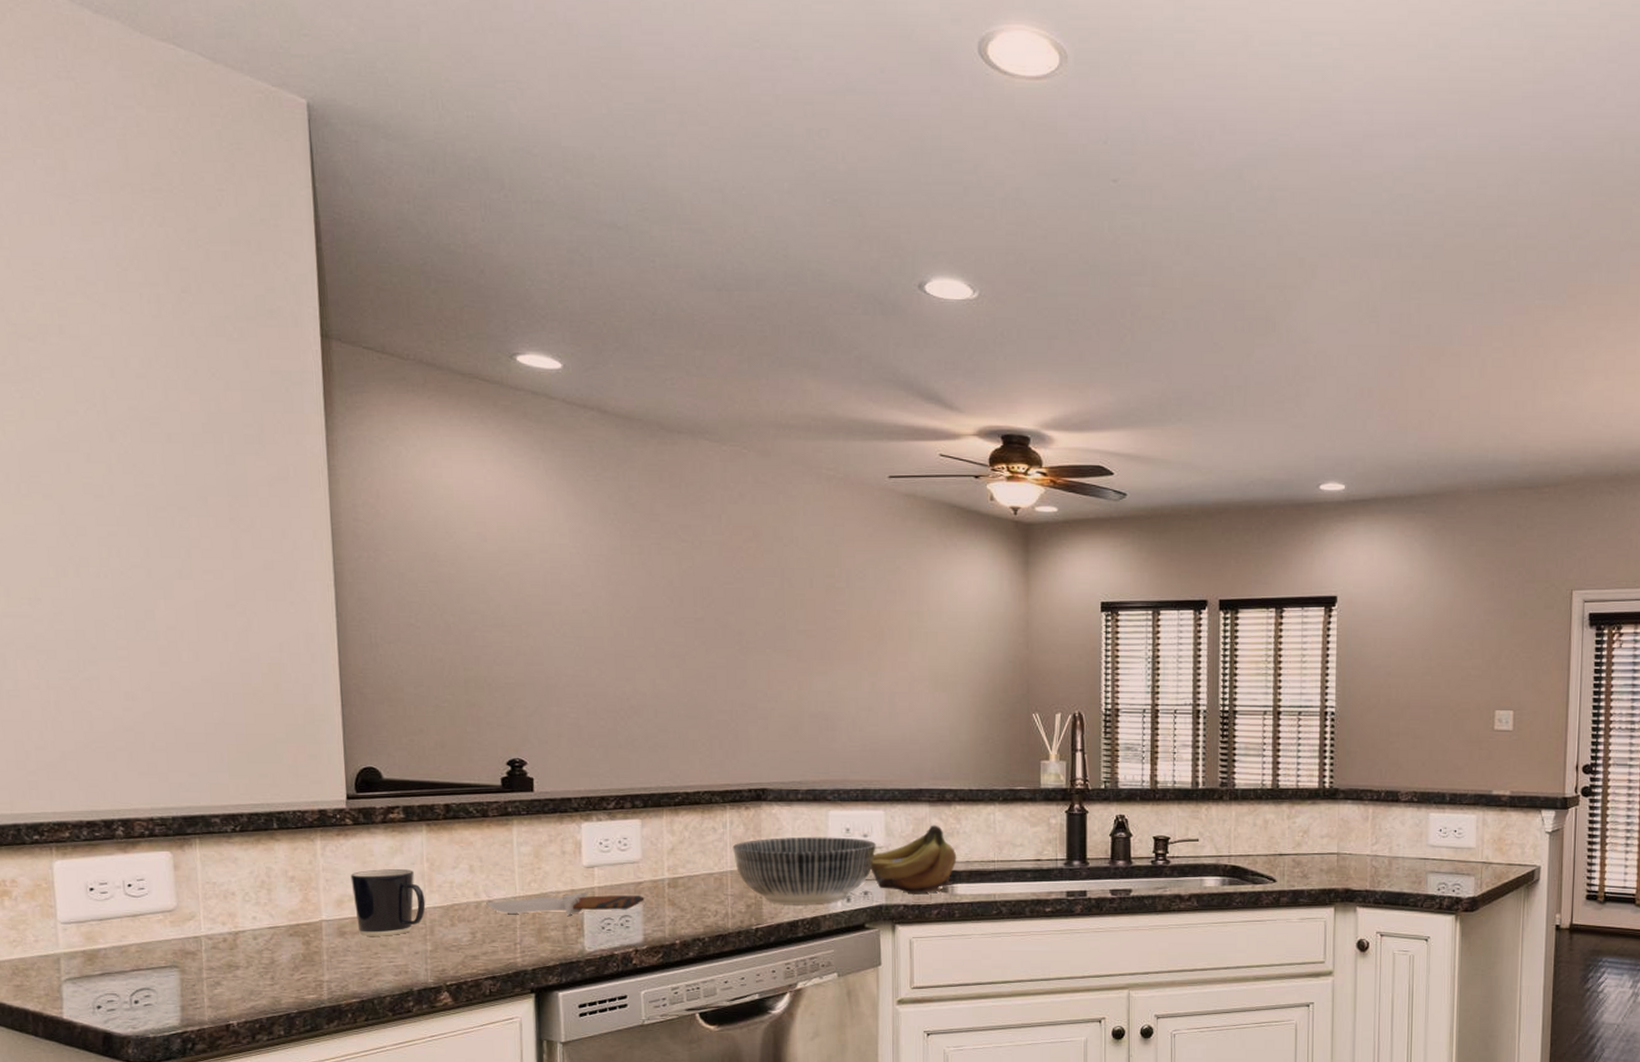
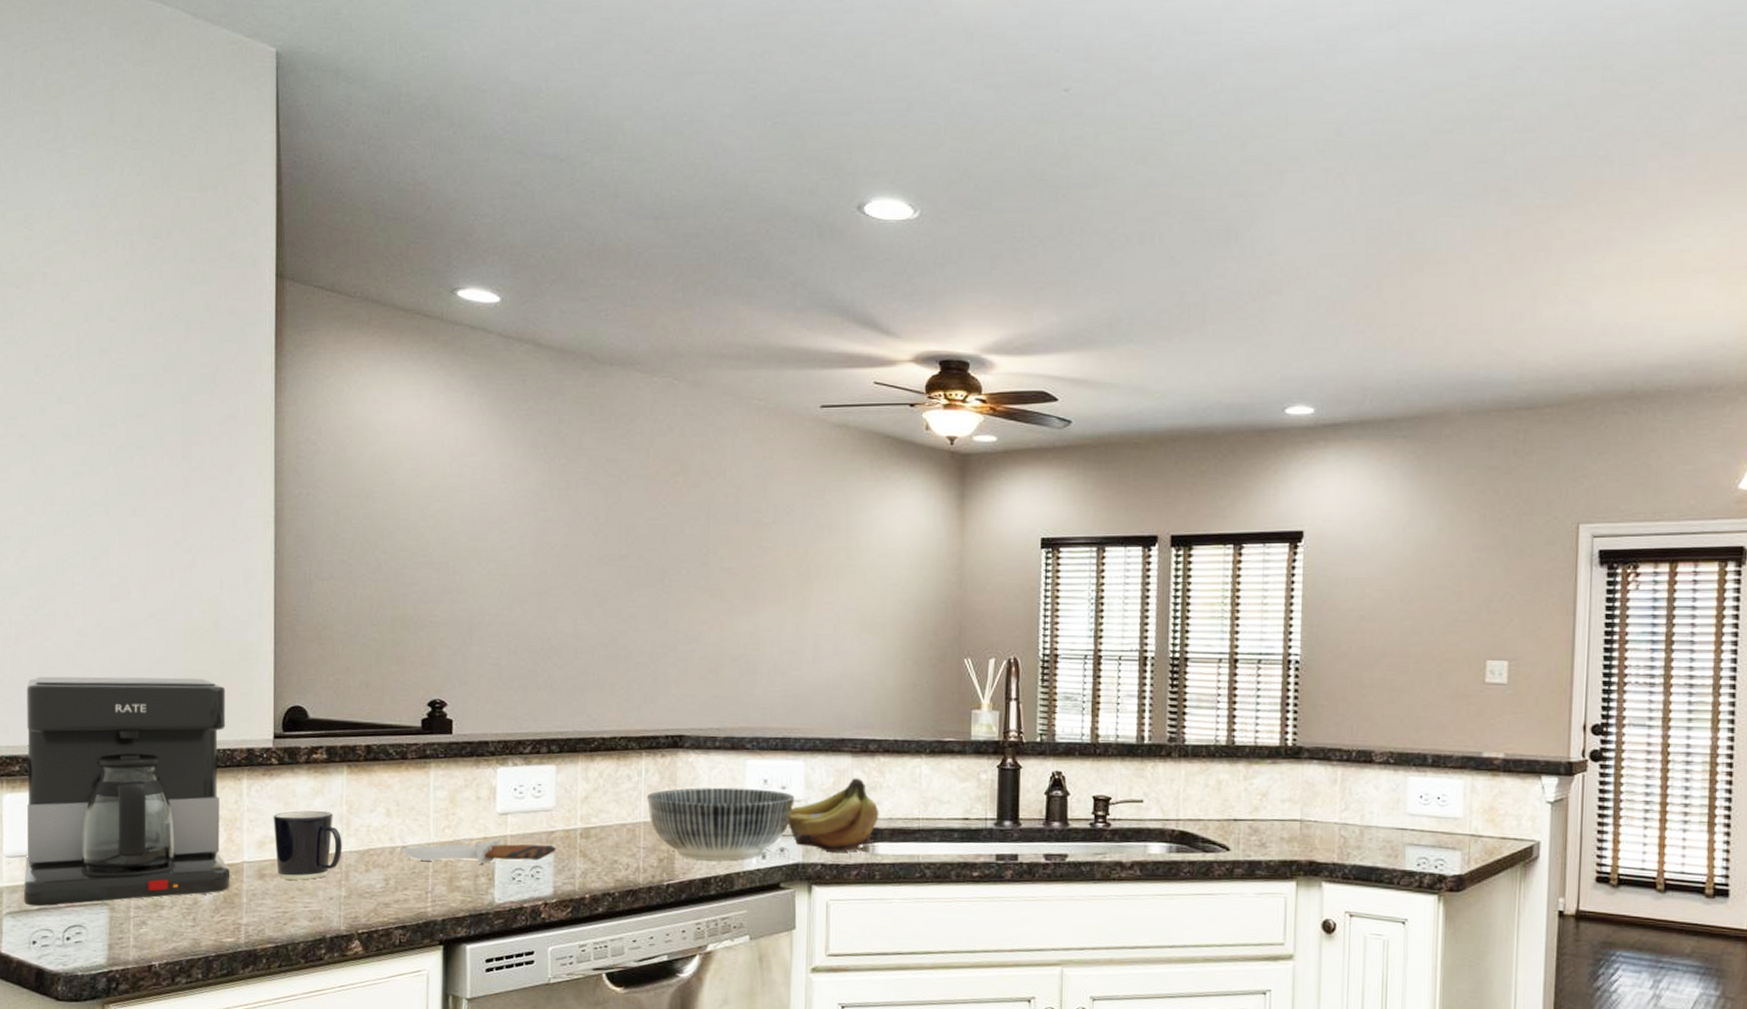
coffee maker: none [72,741,309,971] -> present [24,676,230,907]

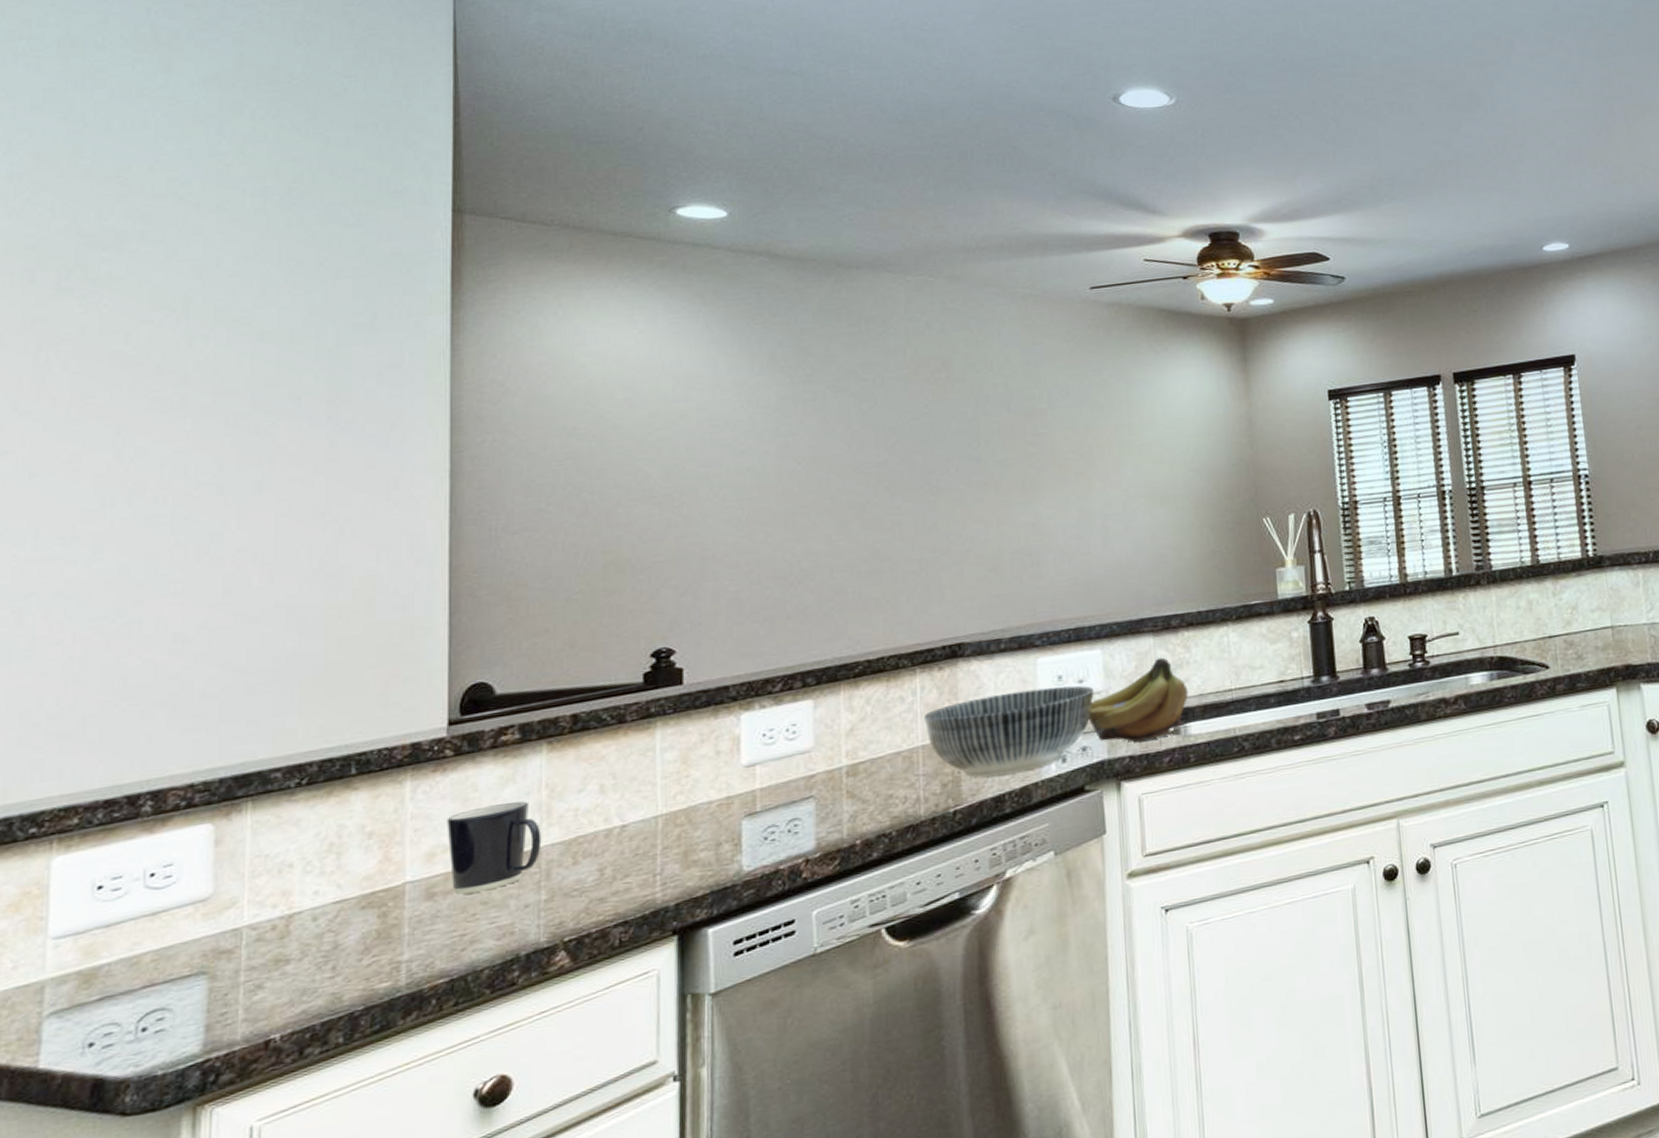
coffee maker: present [24,676,230,907] -> none [78,668,386,997]
knife: present [401,839,556,864] -> none [619,791,818,839]

